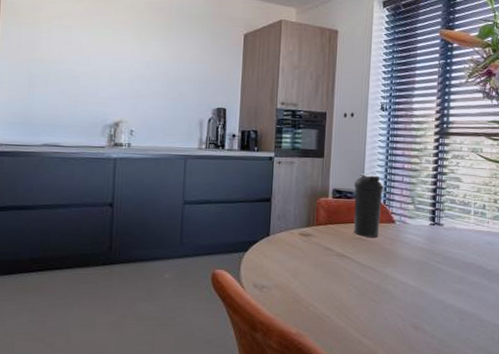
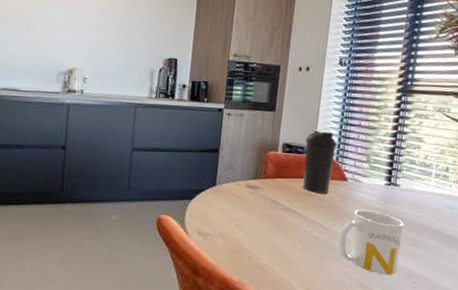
mug: none [390,251,450,314] -> present [338,209,405,276]

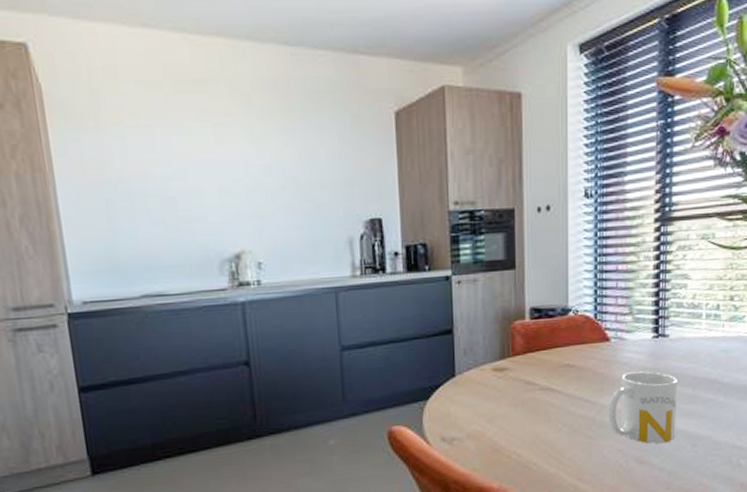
water bottle: present [303,129,338,194] -> none [556,283,594,363]

